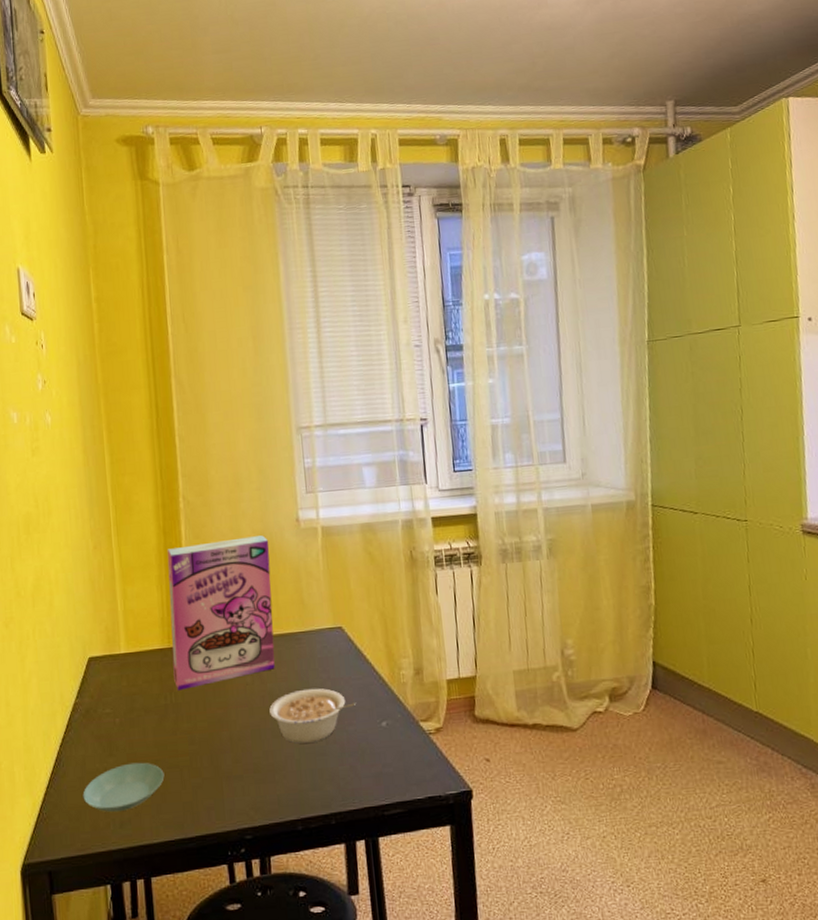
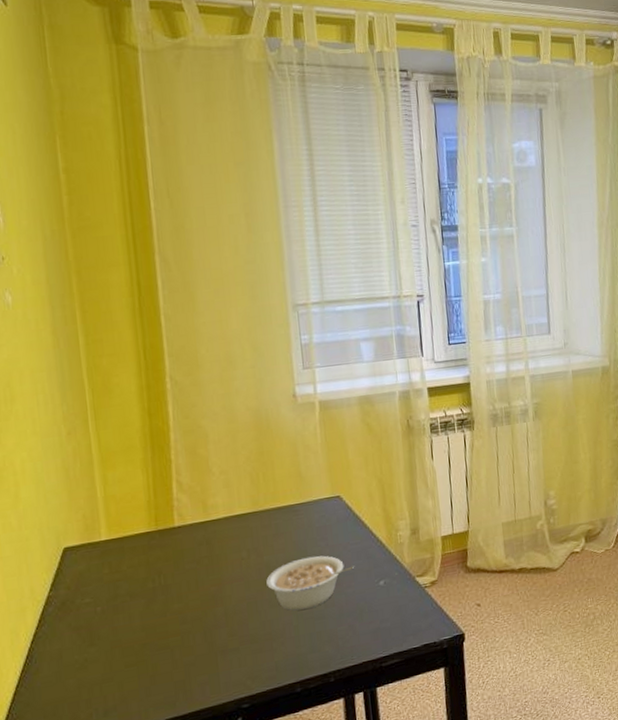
saucer: present [82,762,165,813] -> none [59,647,154,703]
cereal box: present [167,535,275,690] -> none [152,412,272,572]

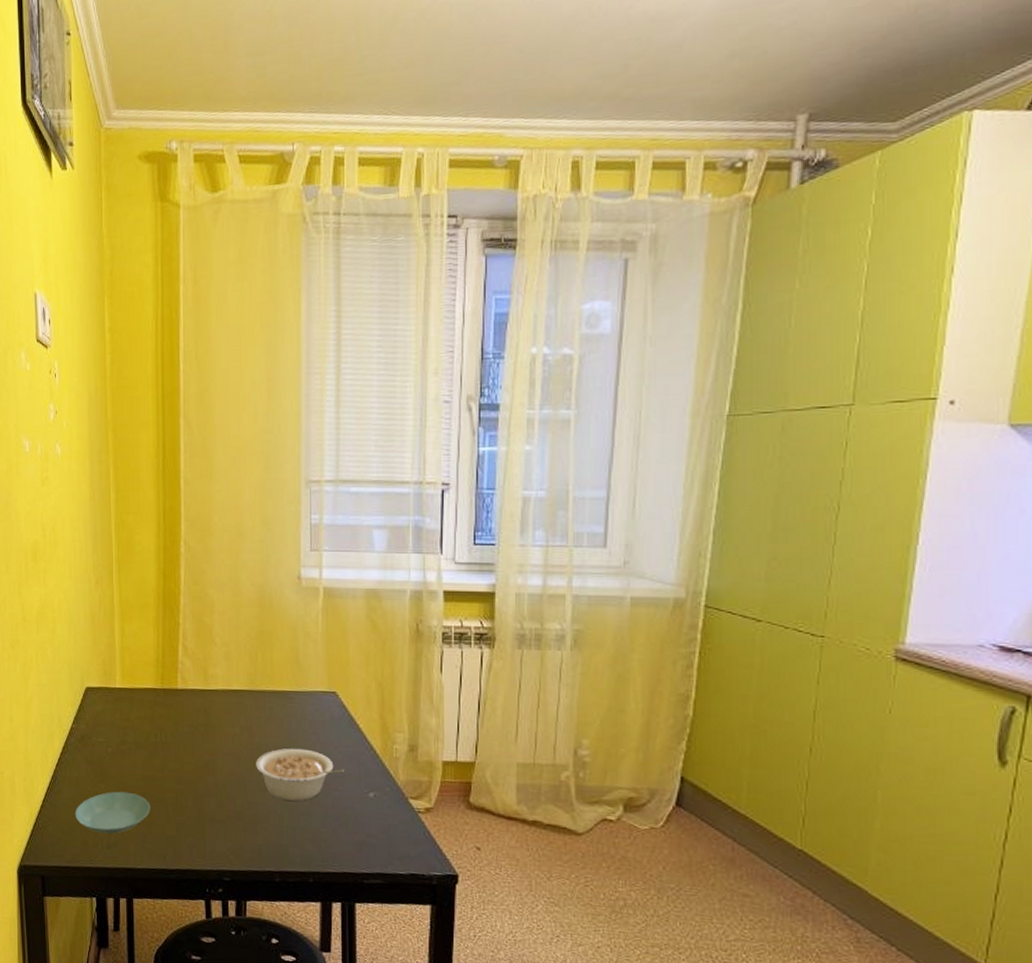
saucer: none [59,647,154,703] -> present [75,791,151,835]

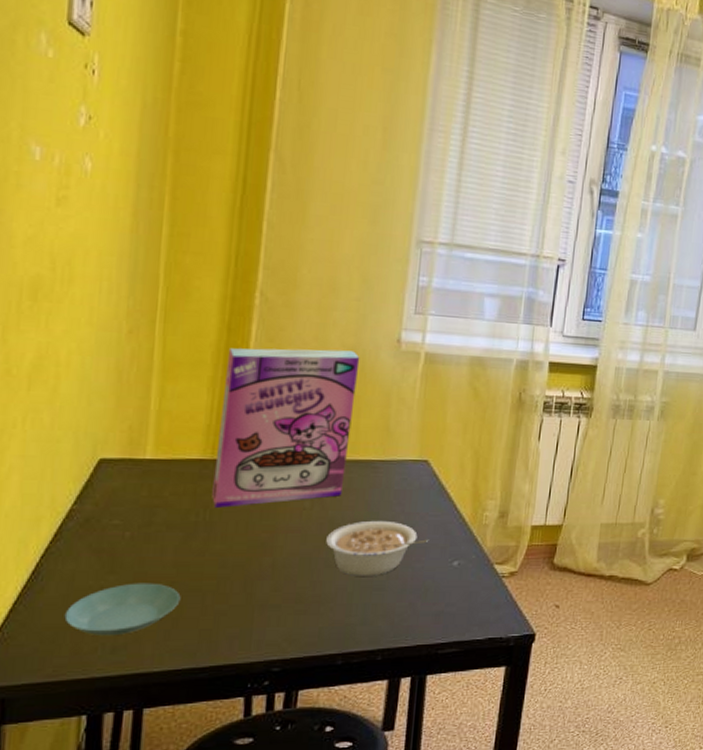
cereal box: none [164,589,268,731] -> present [212,348,360,508]

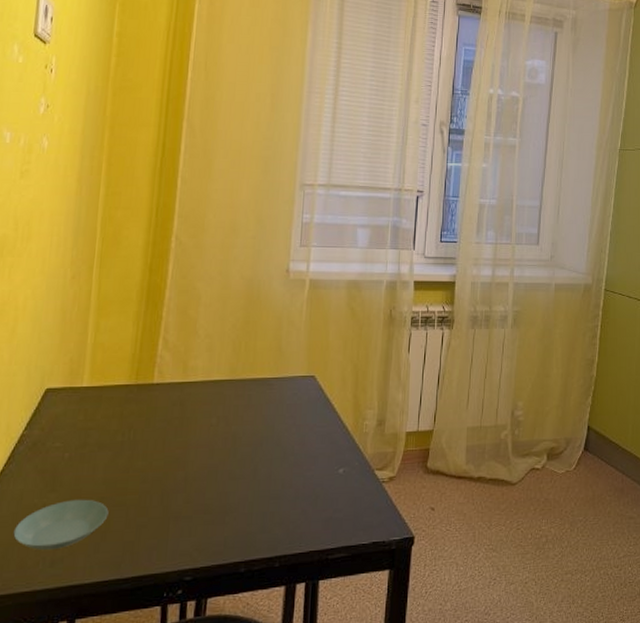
cereal box: present [212,348,360,508] -> none [135,282,256,427]
legume: present [326,520,429,576] -> none [230,433,318,486]

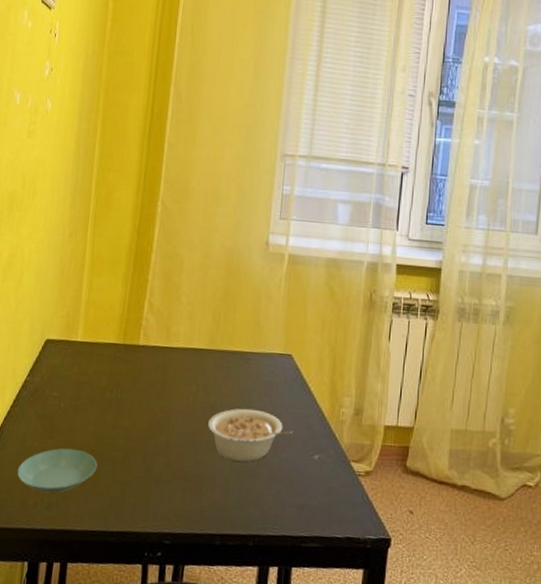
legume: none [230,433,318,486] -> present [208,408,293,462]

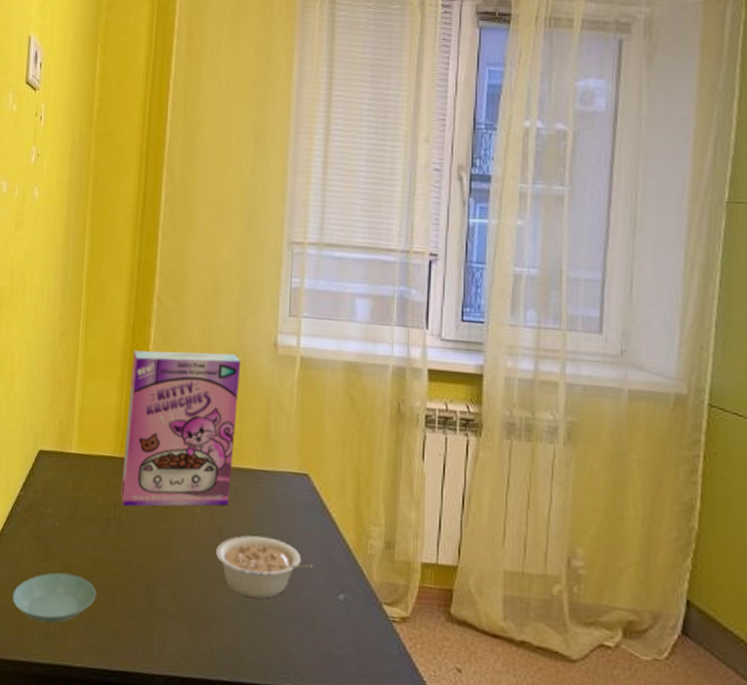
cereal box: none [122,249,236,388] -> present [121,350,241,507]

